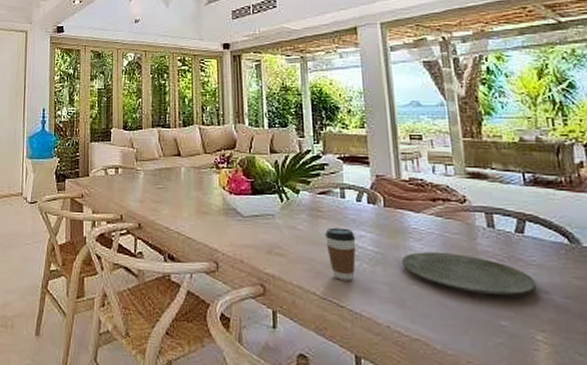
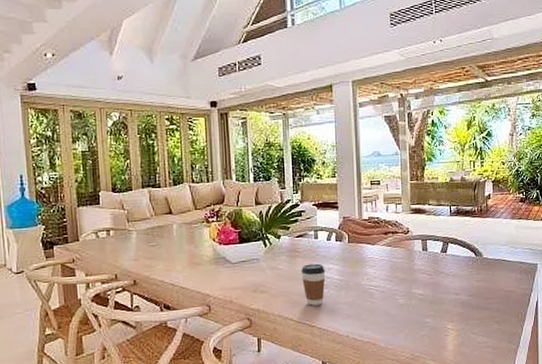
plate: present [401,252,538,296] -> none [359,273,452,301]

